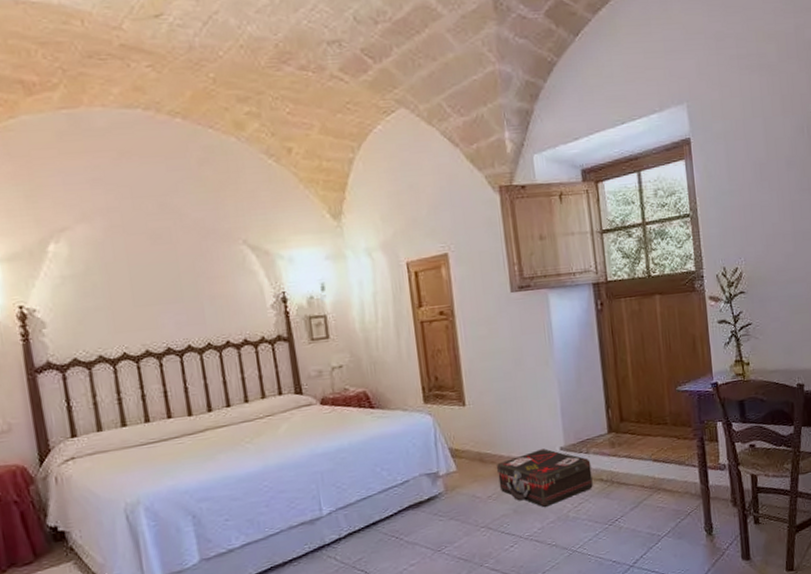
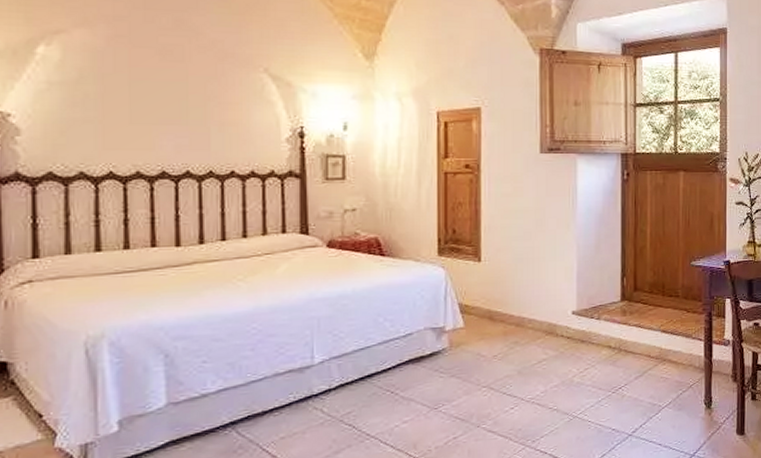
suitcase: present [496,449,593,507] -> none [505,311,601,370]

